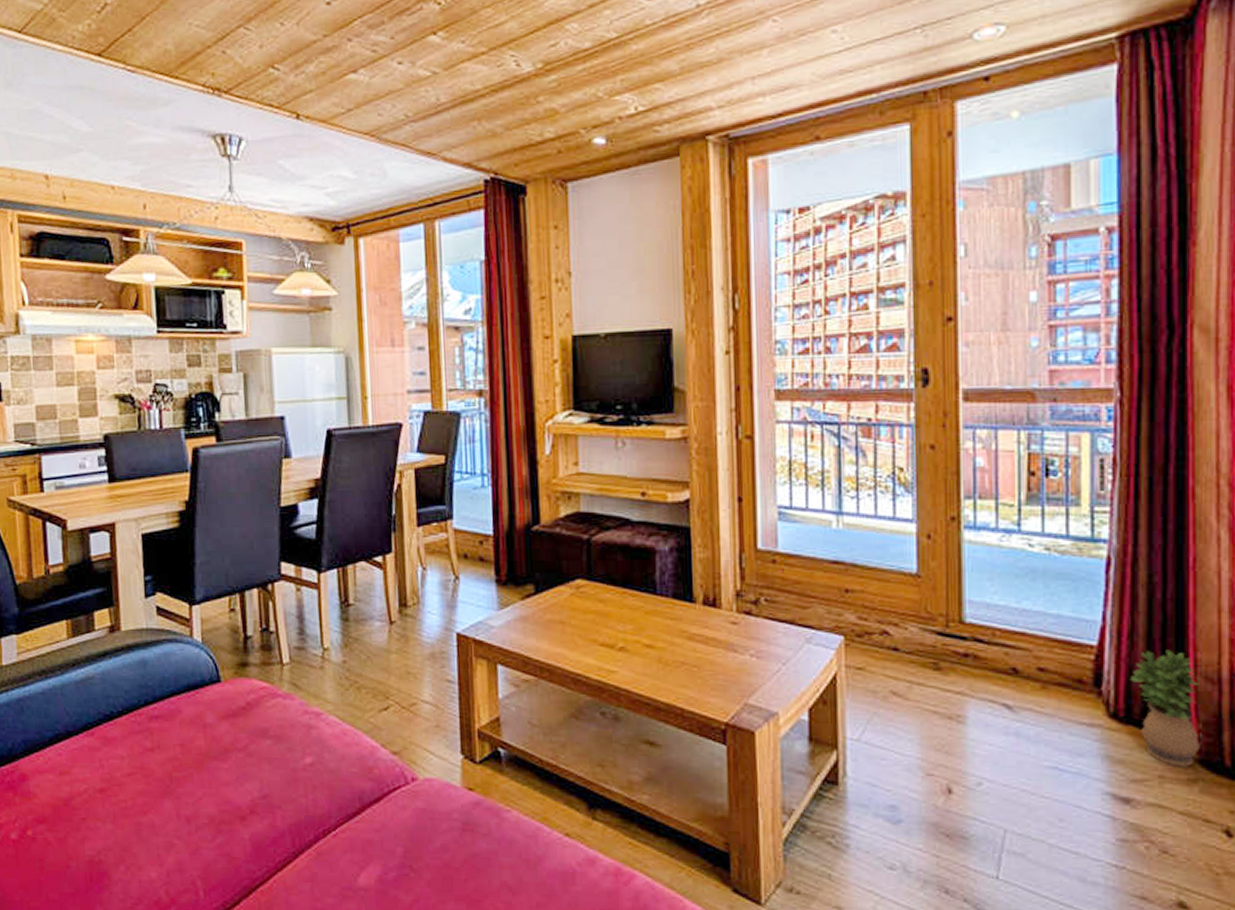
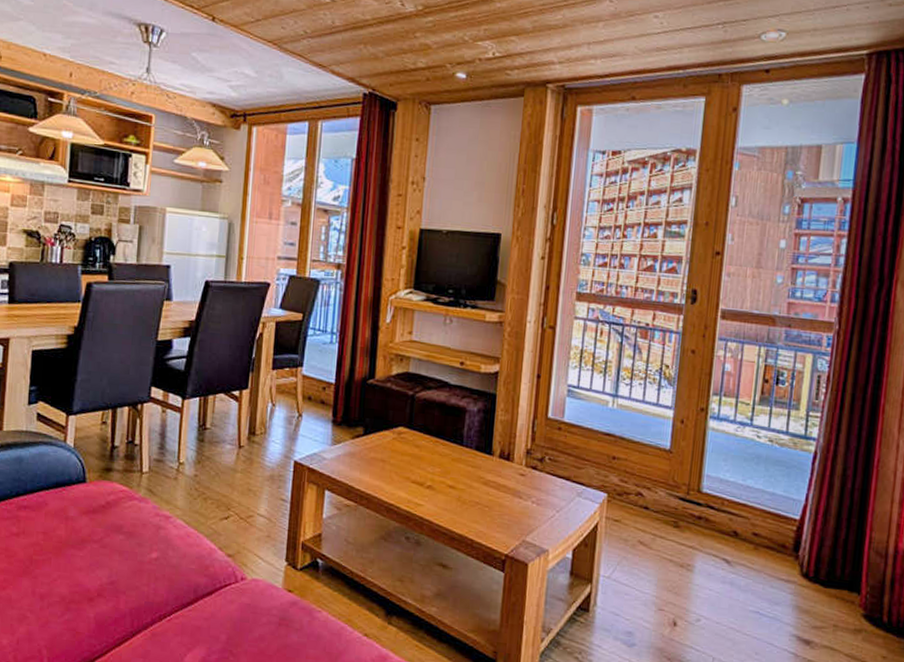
potted plant: present [1131,650,1200,767] -> none [821,527,872,620]

